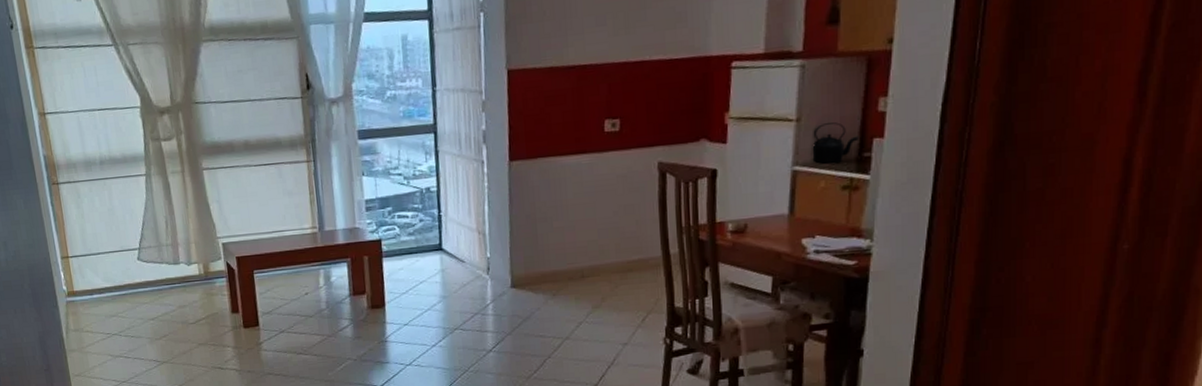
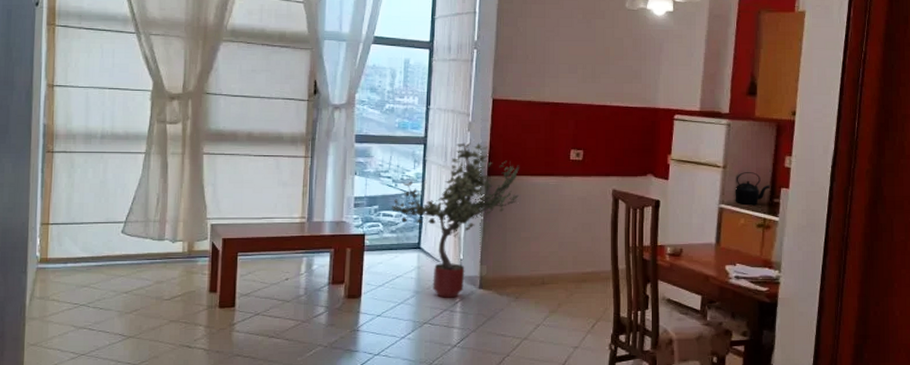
potted tree: none [404,124,547,301] -> present [389,142,520,298]

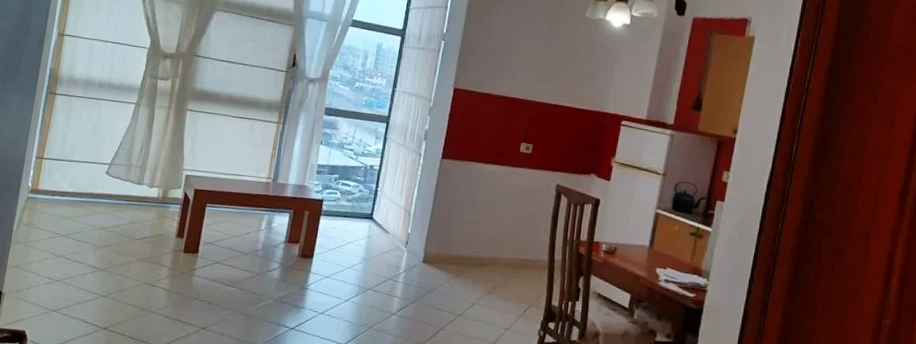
potted tree: present [389,142,520,298] -> none [348,125,473,269]

